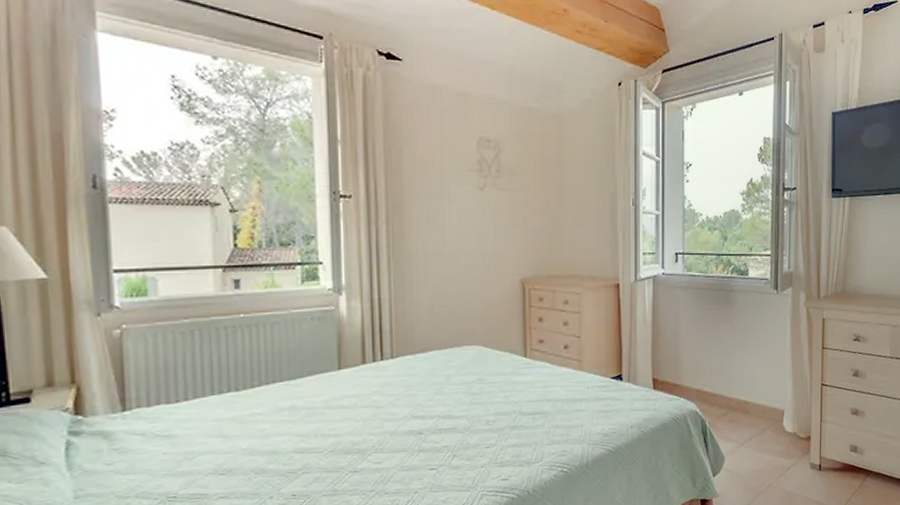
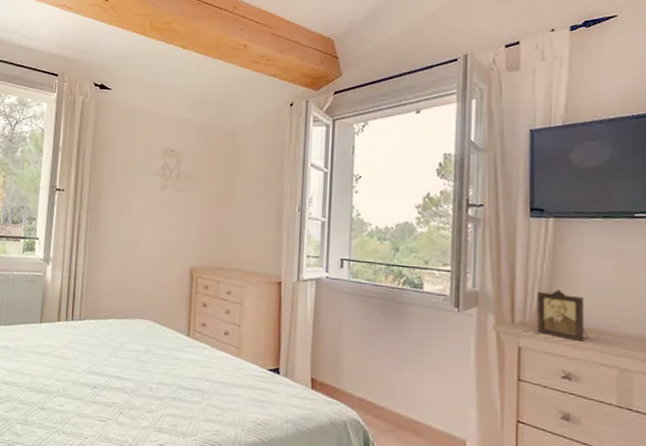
photo frame: none [836,263,873,307] -> present [537,289,589,342]

